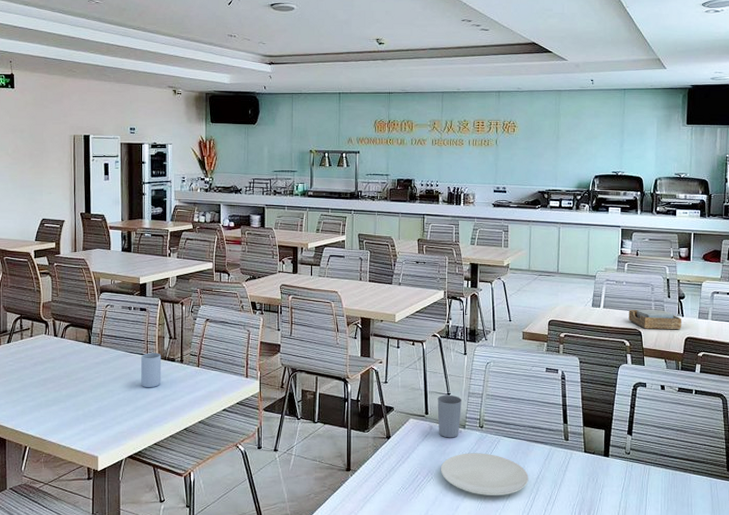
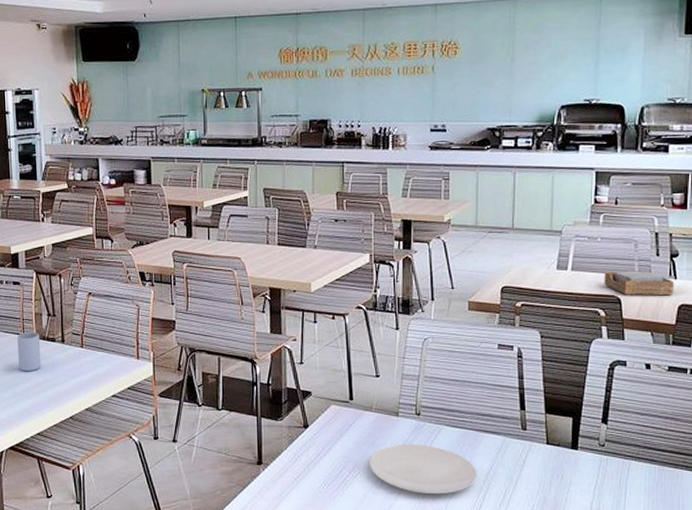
cup: present [437,394,462,438] -> none [364,377,394,427]

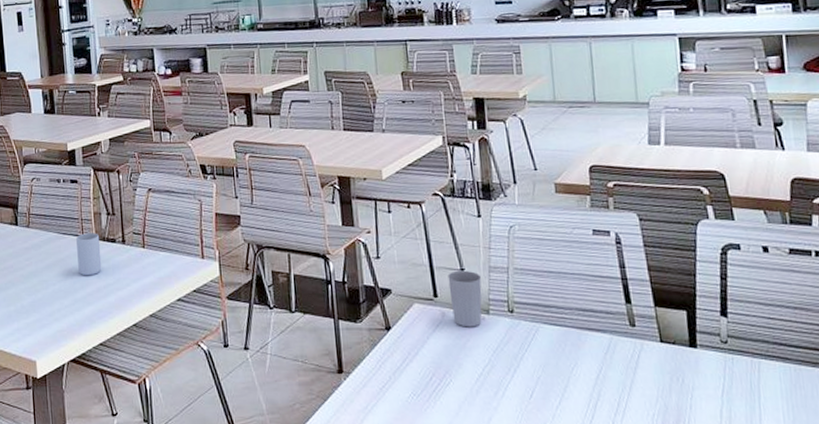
cup: none [364,377,394,427] -> present [448,270,482,328]
plate: present [369,444,477,495] -> none [461,346,585,404]
napkin holder: present [604,270,674,296] -> none [702,142,783,170]

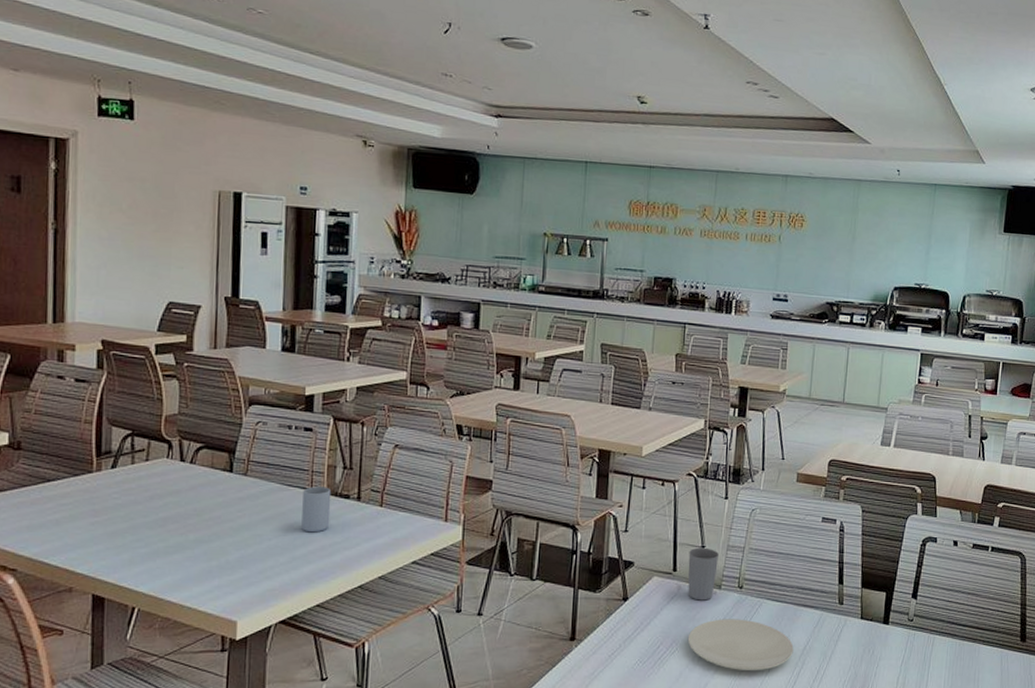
plate: none [461,346,585,404] -> present [687,619,794,671]

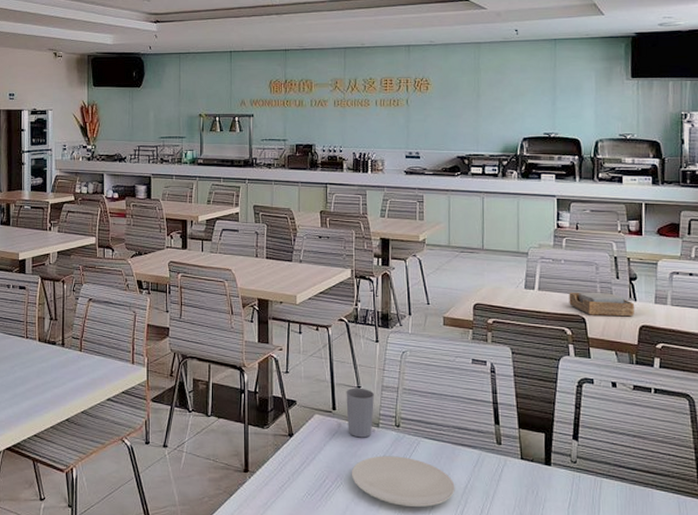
cup: present [301,486,332,533] -> none [20,335,42,374]
napkin holder: none [922,450,982,476] -> present [569,292,634,317]

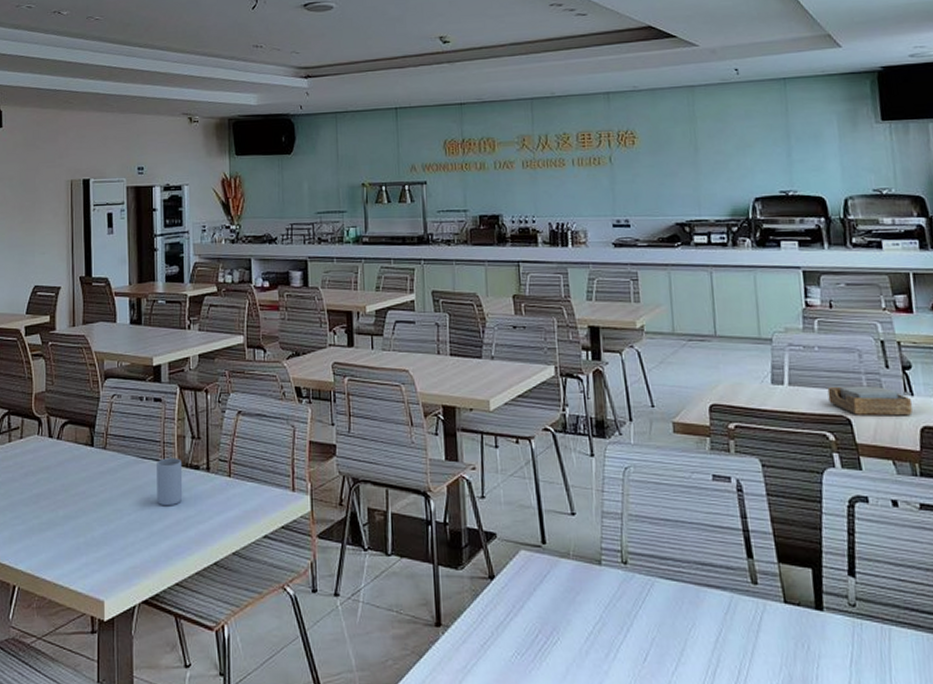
cup: none [20,335,42,374] -> present [157,458,183,506]
cup: present [346,387,374,438] -> none [557,514,594,579]
plate: present [351,456,455,508] -> none [569,602,703,669]

